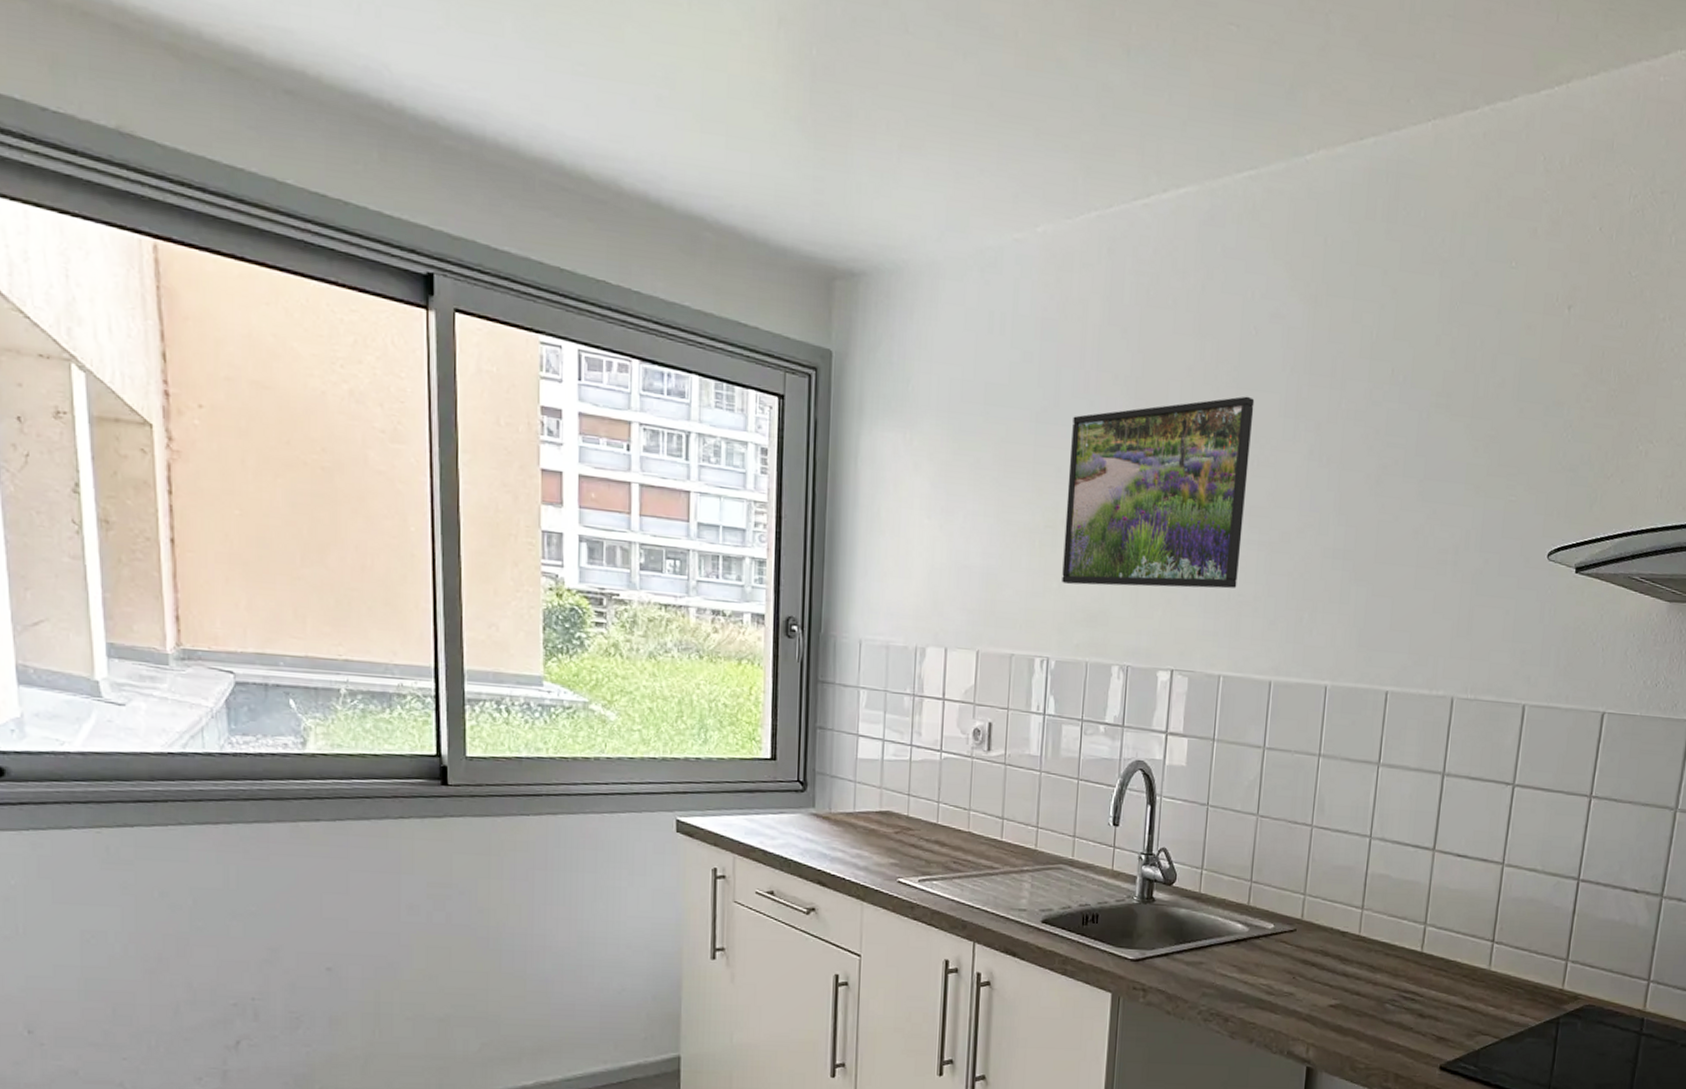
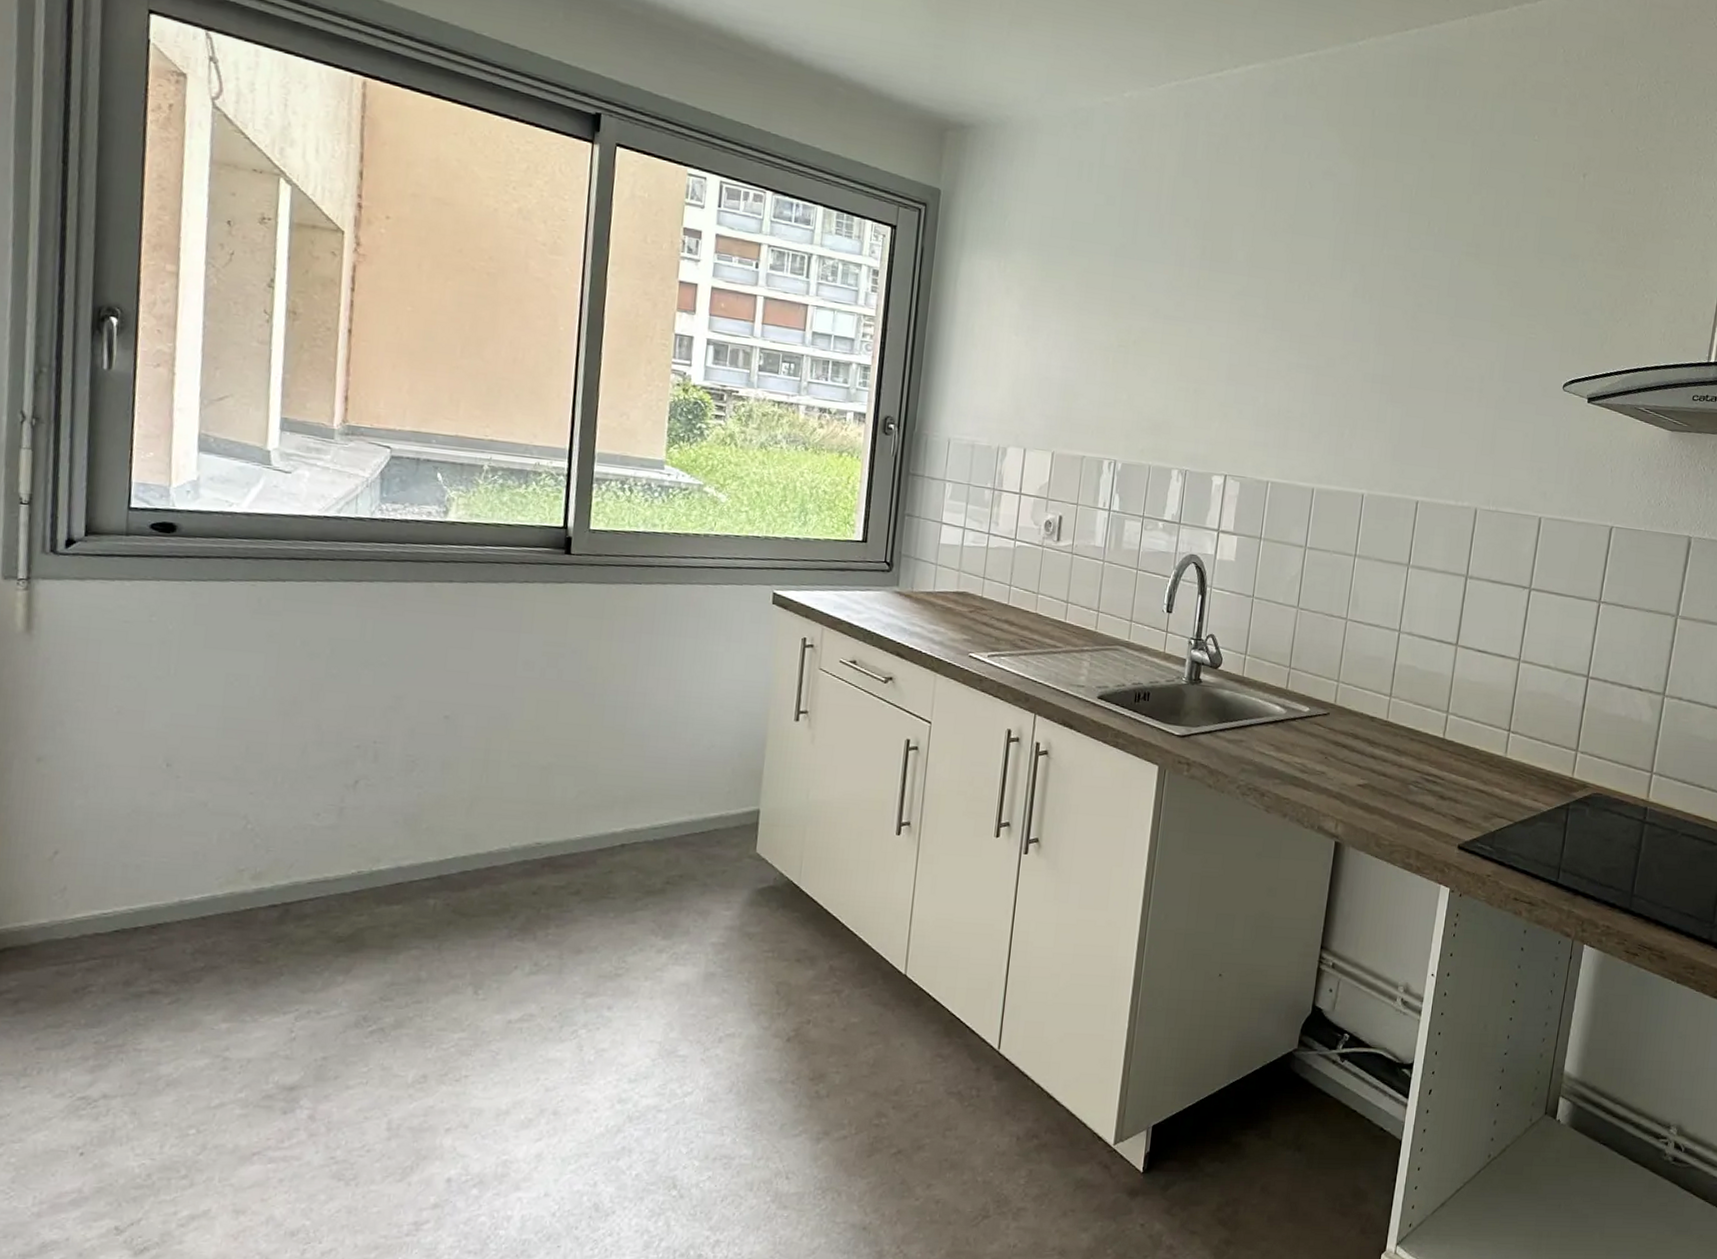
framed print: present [1062,396,1255,589] -> none [1131,240,1307,406]

